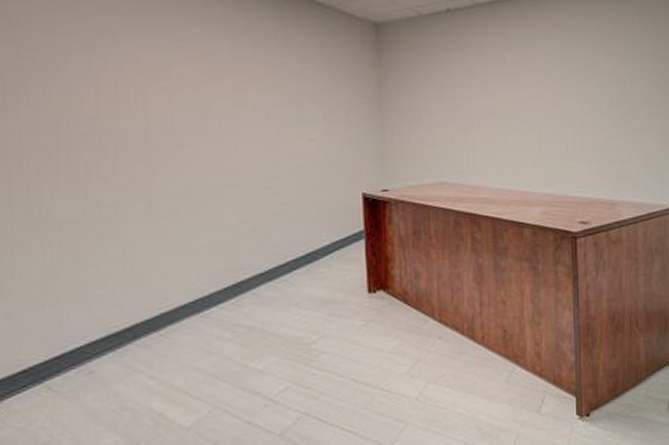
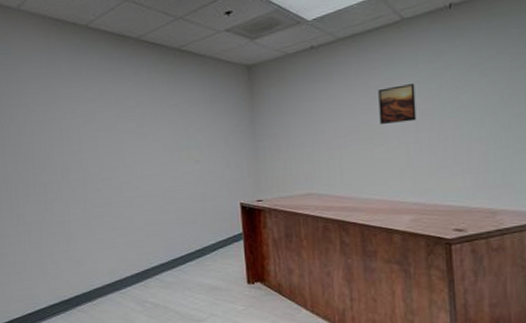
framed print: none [514,63,549,105] -> present [378,84,417,124]

